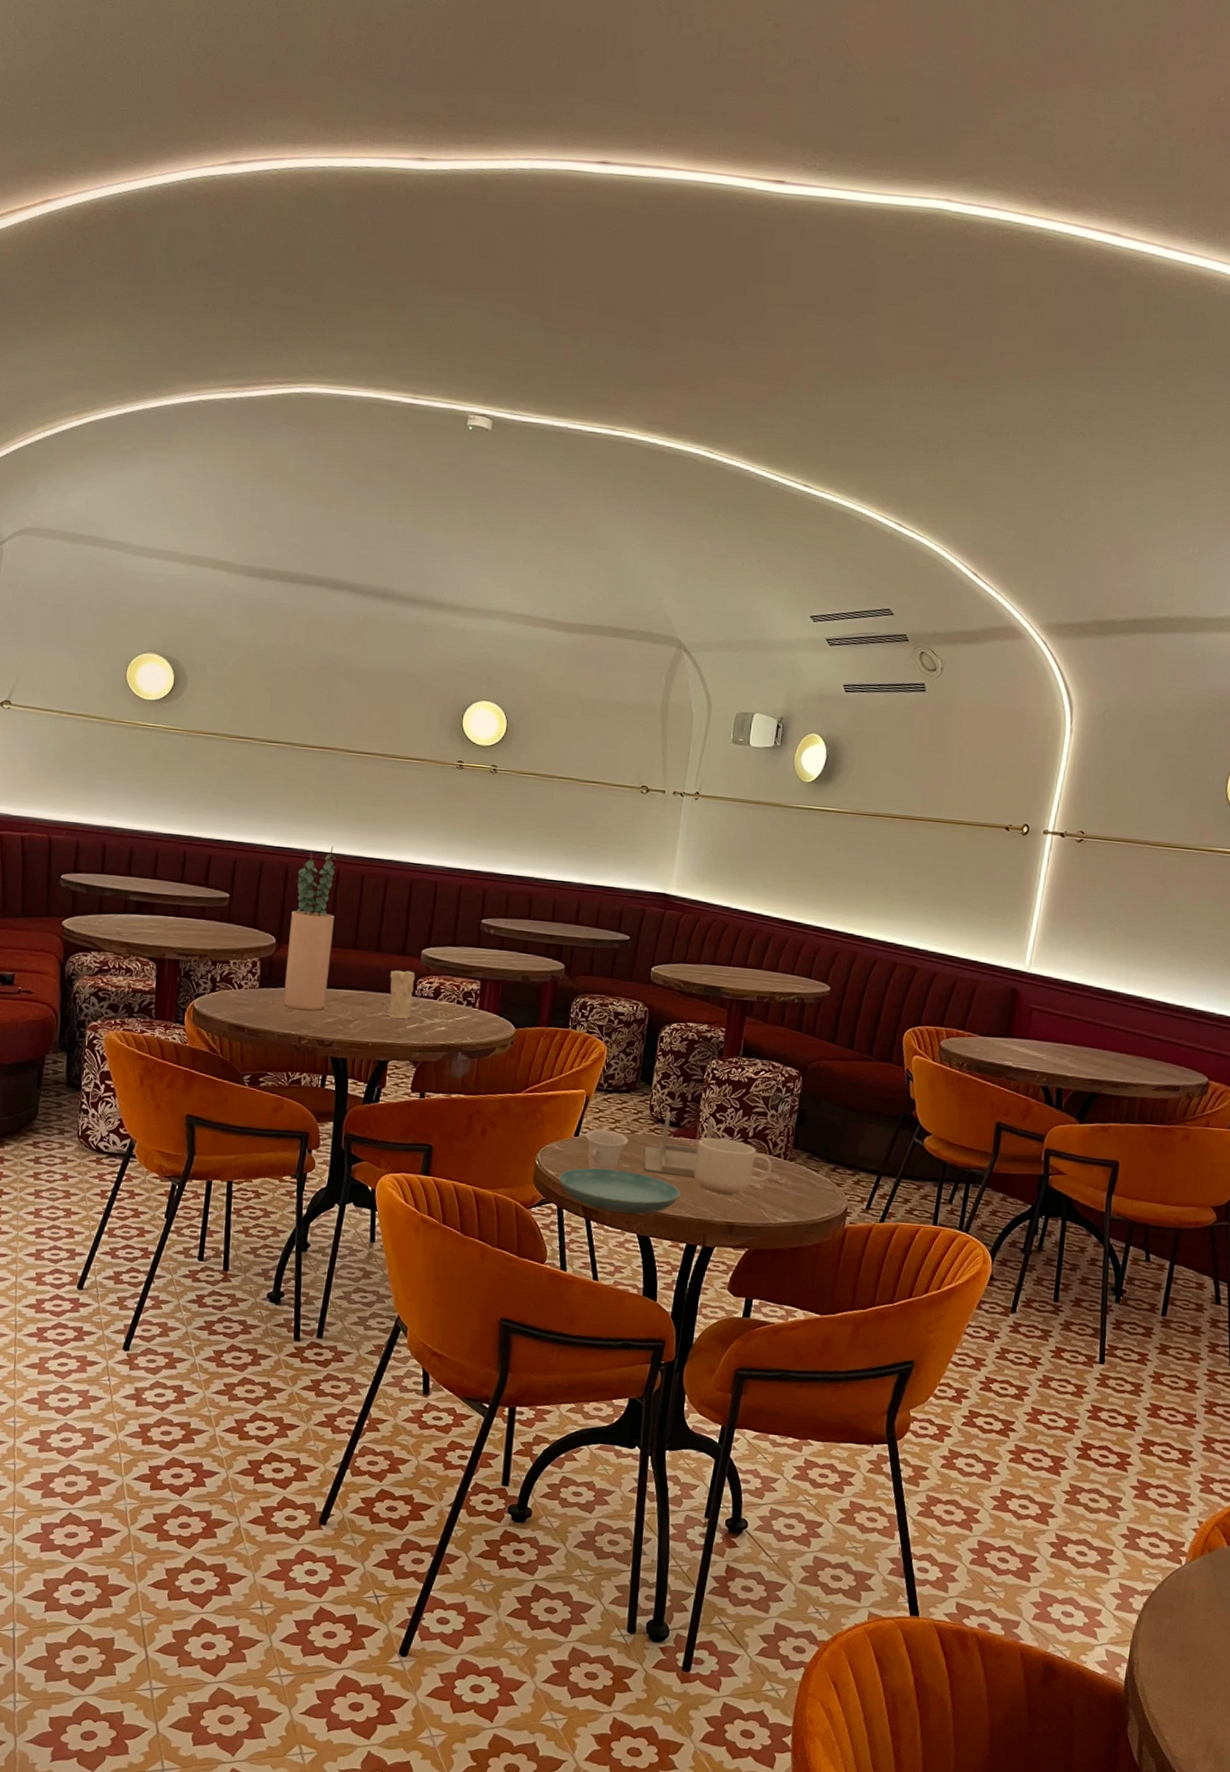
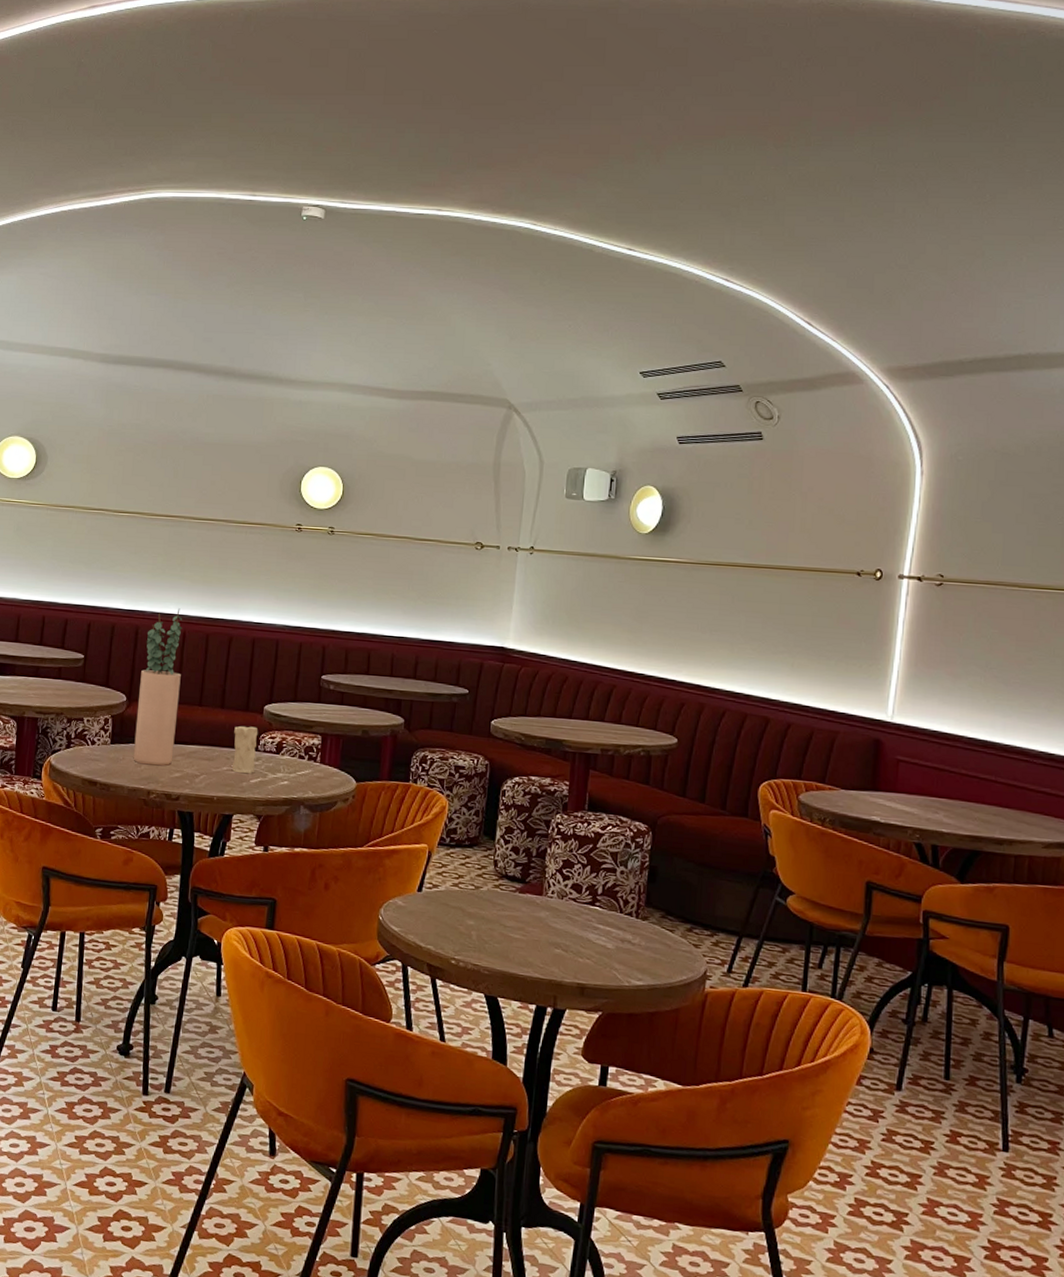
saucer: present [559,1168,680,1214] -> none [403,924,528,973]
cup: present [585,1129,628,1171] -> none [428,884,473,927]
napkin holder: present [643,1111,714,1178] -> none [488,867,561,936]
cup: present [693,1137,773,1194] -> none [541,894,624,954]

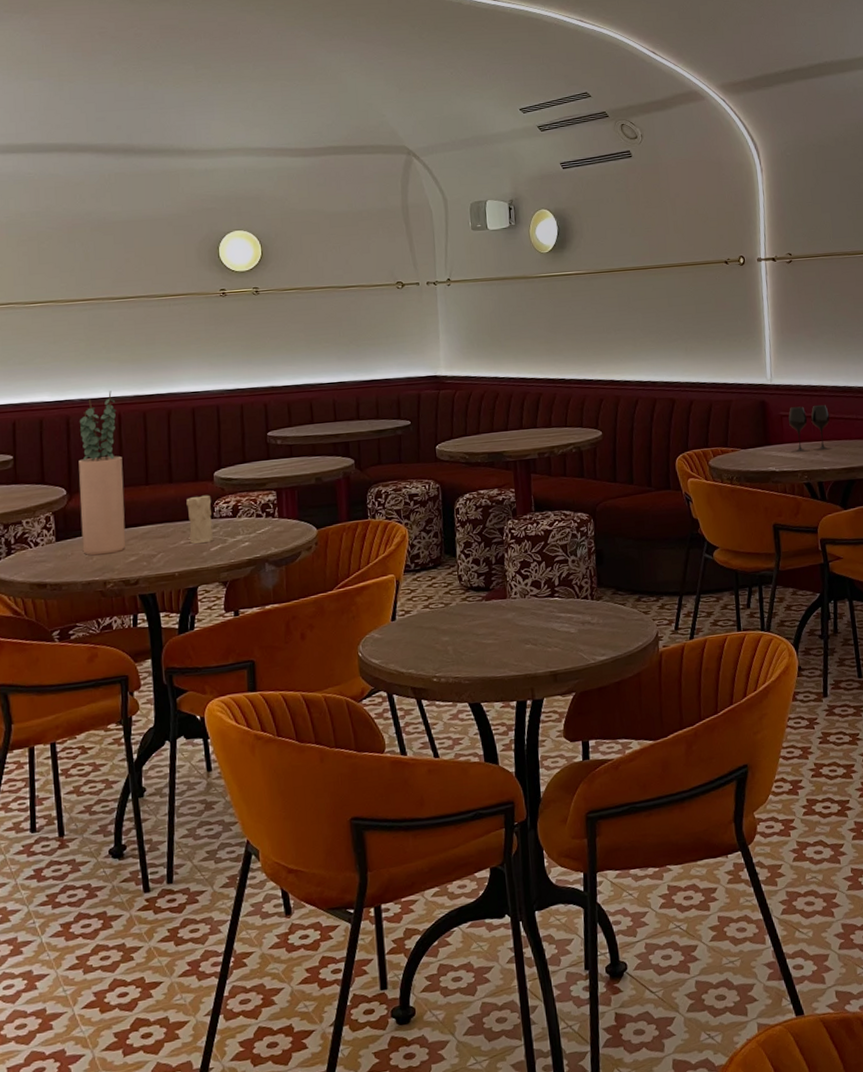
wine glass: none [903,753,960,811] -> present [788,404,833,453]

